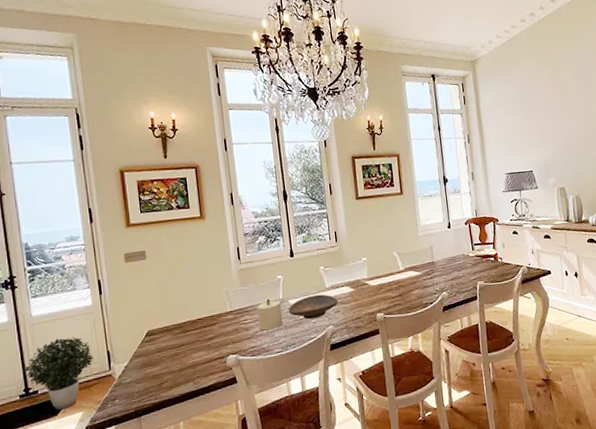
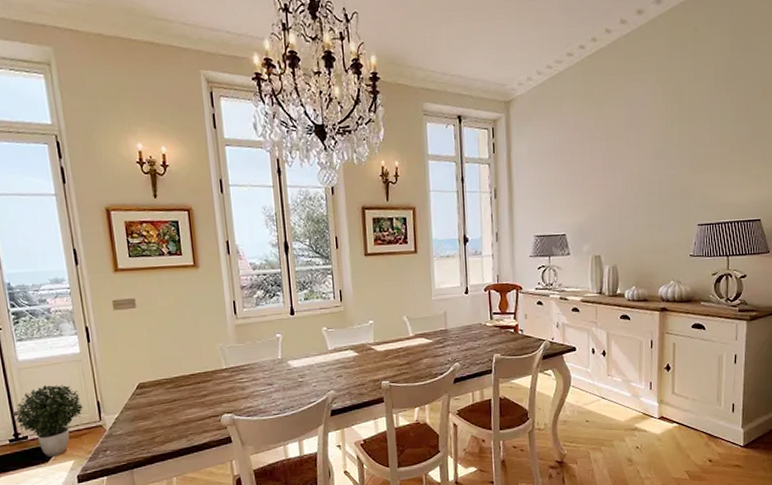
candle: present [257,298,283,331] -> none [254,358,282,391]
decorative bowl: present [288,294,339,320] -> none [287,356,342,383]

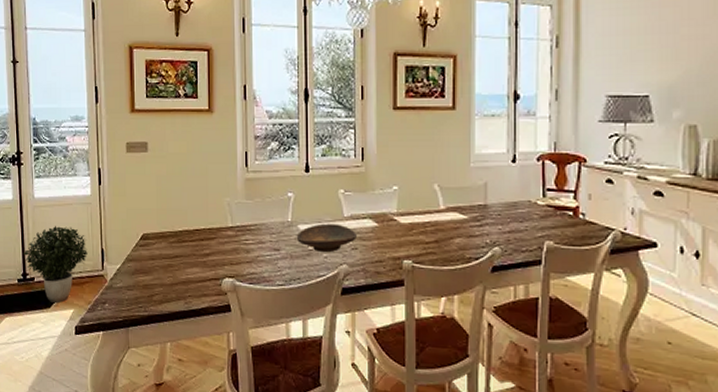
decorative bowl: none [287,356,342,383] -> present [296,223,358,253]

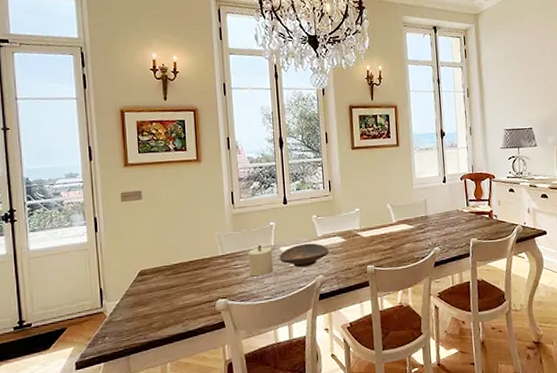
potted plant: present [23,226,88,304] -> none [18,272,86,345]
candle: none [261,219,289,257] -> present [248,245,274,277]

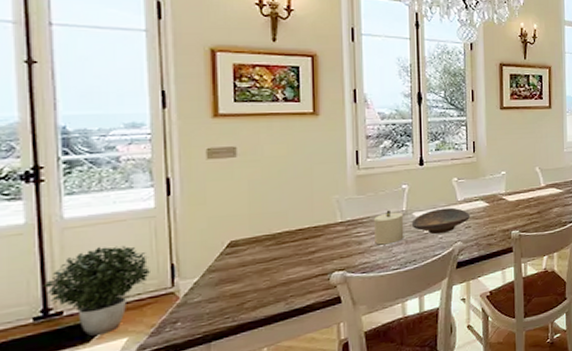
potted plant: none [18,272,86,345] -> present [43,245,150,337]

